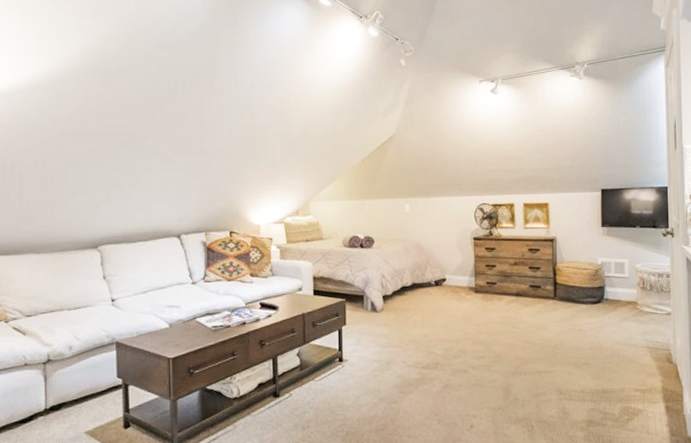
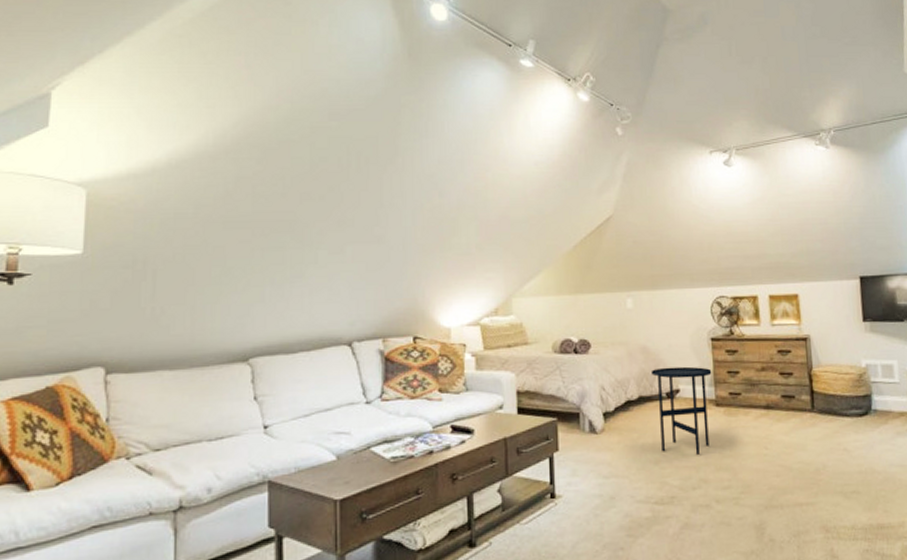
side table: none [423,260,473,331] -> present [651,366,712,455]

